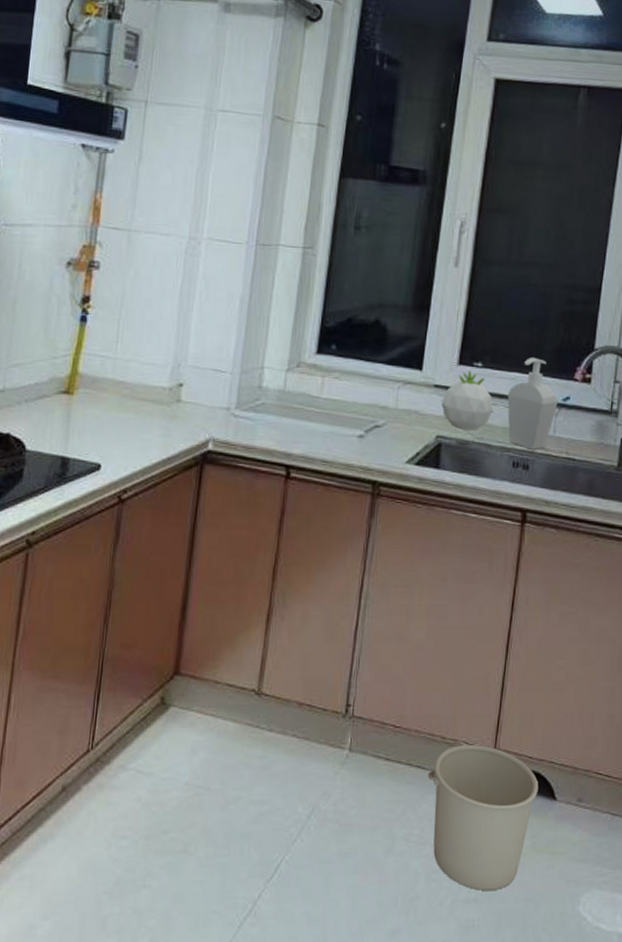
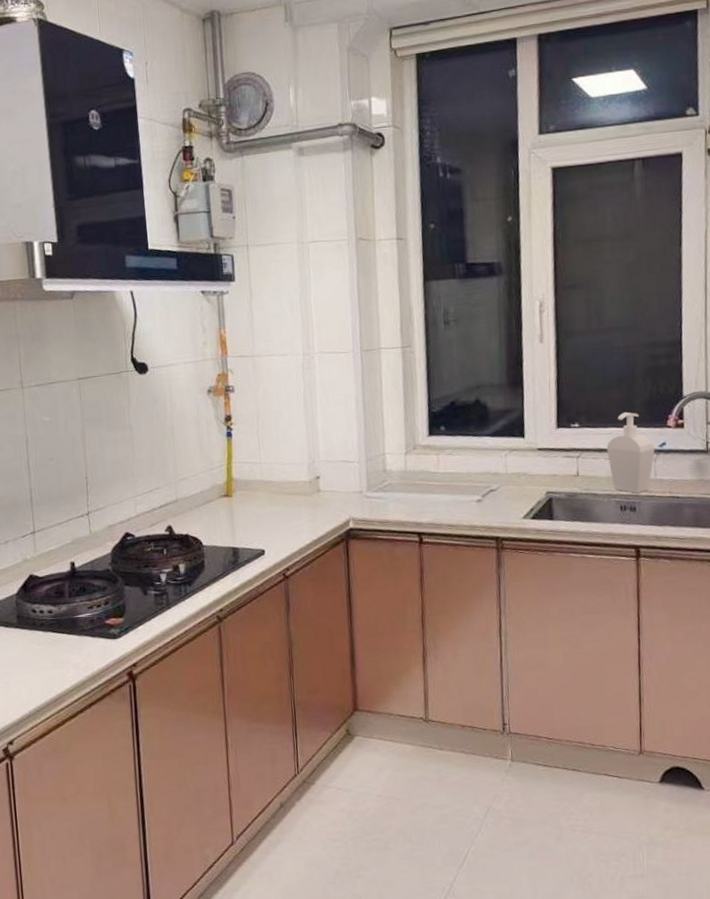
bucket: present [427,744,539,891] -> none [583,748,686,868]
succulent plant: present [441,371,493,432] -> none [546,432,595,485]

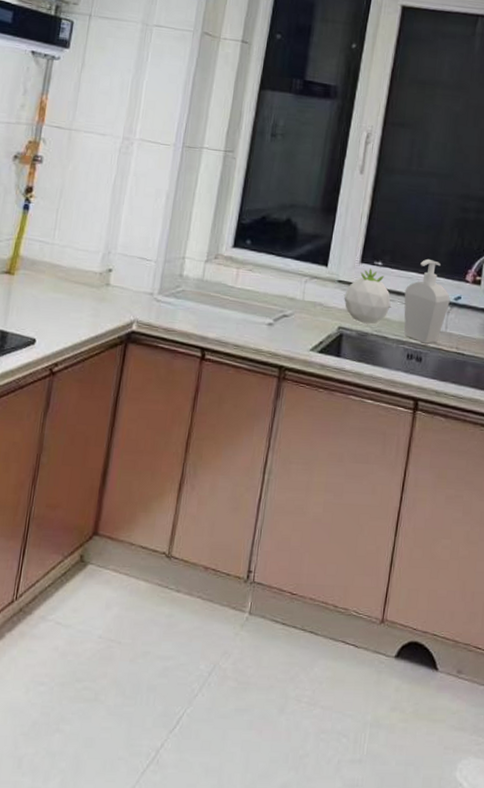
succulent plant: none [546,432,595,485] -> present [344,269,391,325]

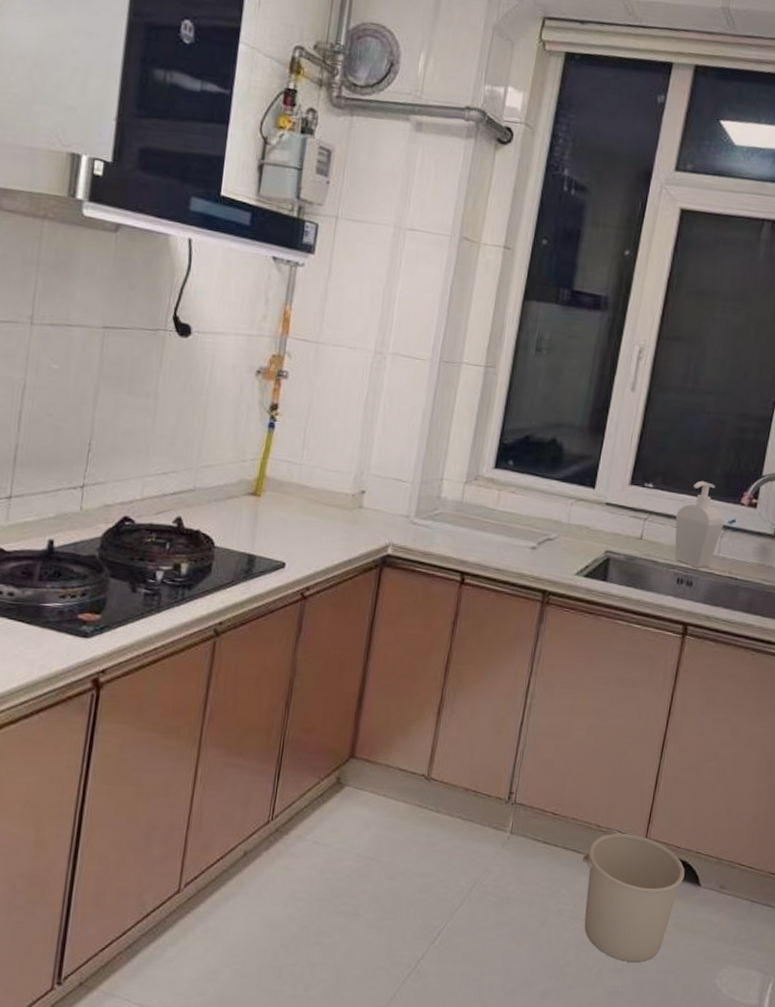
bucket: none [320,613,422,752] -> present [582,832,685,962]
succulent plant: present [344,269,391,325] -> none [612,491,662,548]

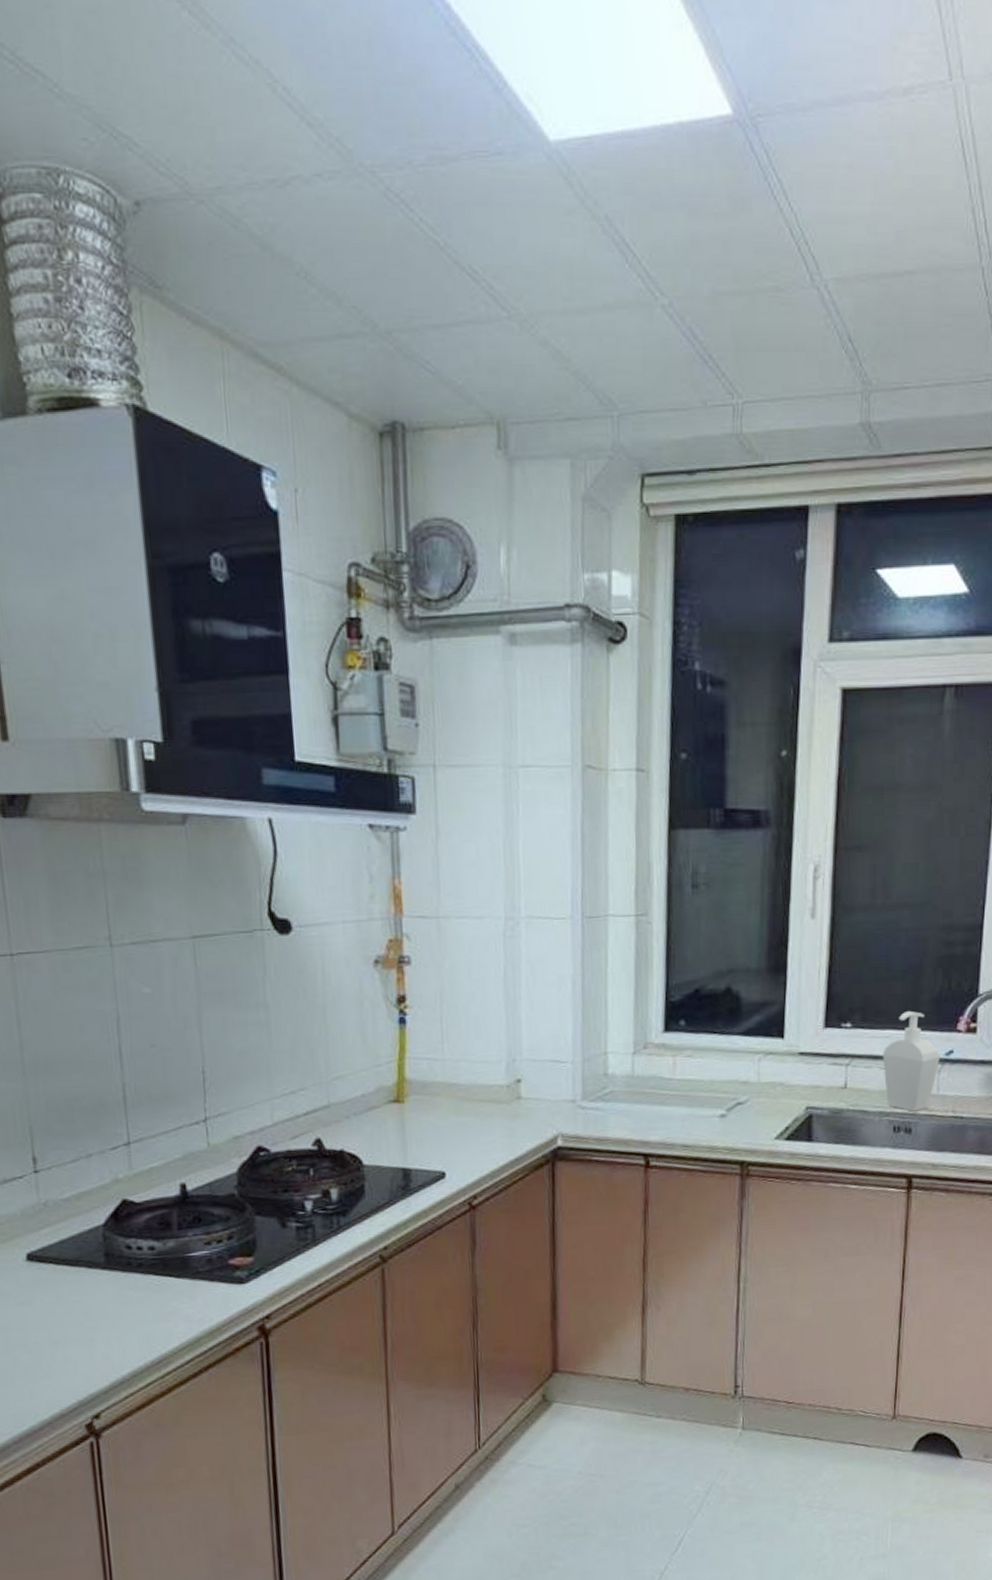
bucket: present [582,832,685,962] -> none [825,1412,942,1547]

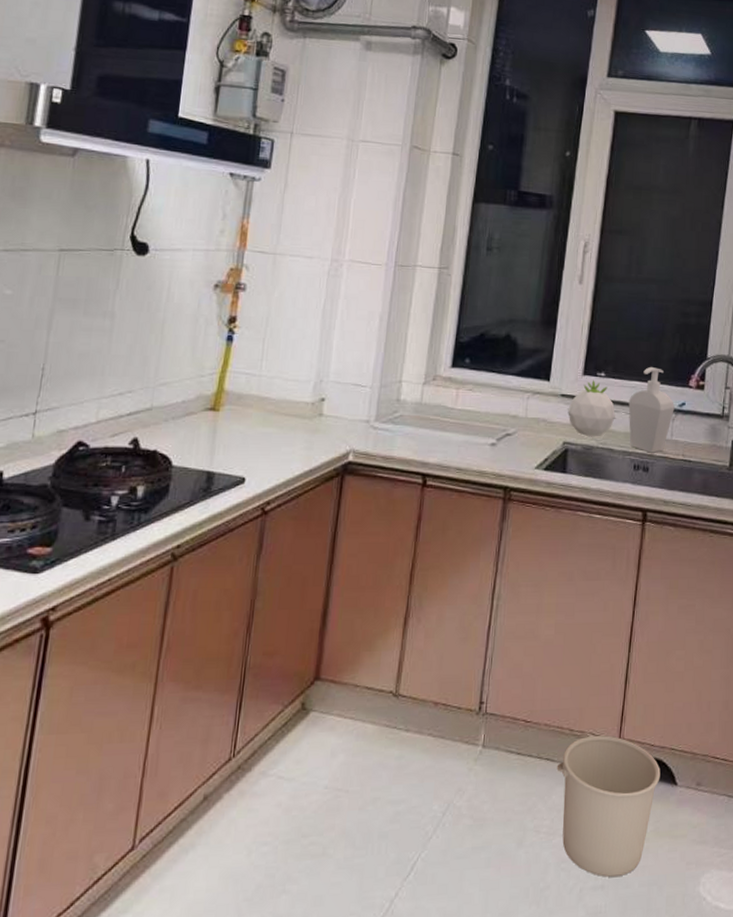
succulent plant: none [809,1033,867,1099] -> present [568,380,615,437]
bucket: none [825,1412,942,1547] -> present [556,735,661,877]

